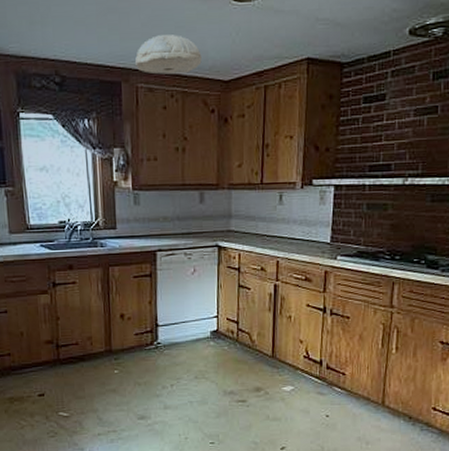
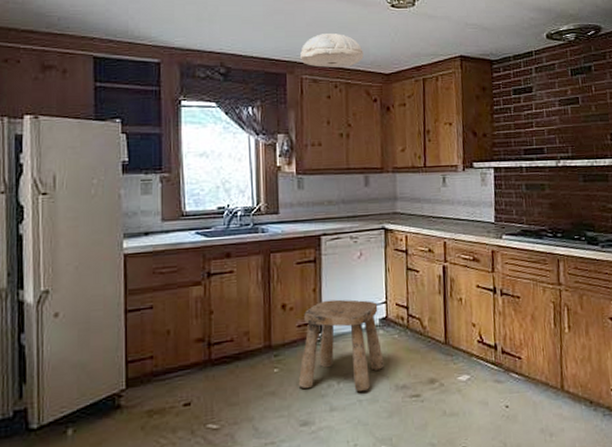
stool: none [136,312,214,394] -> present [298,299,384,391]

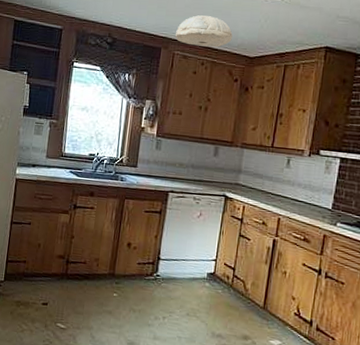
stool: present [298,299,384,391] -> none [131,247,208,330]

